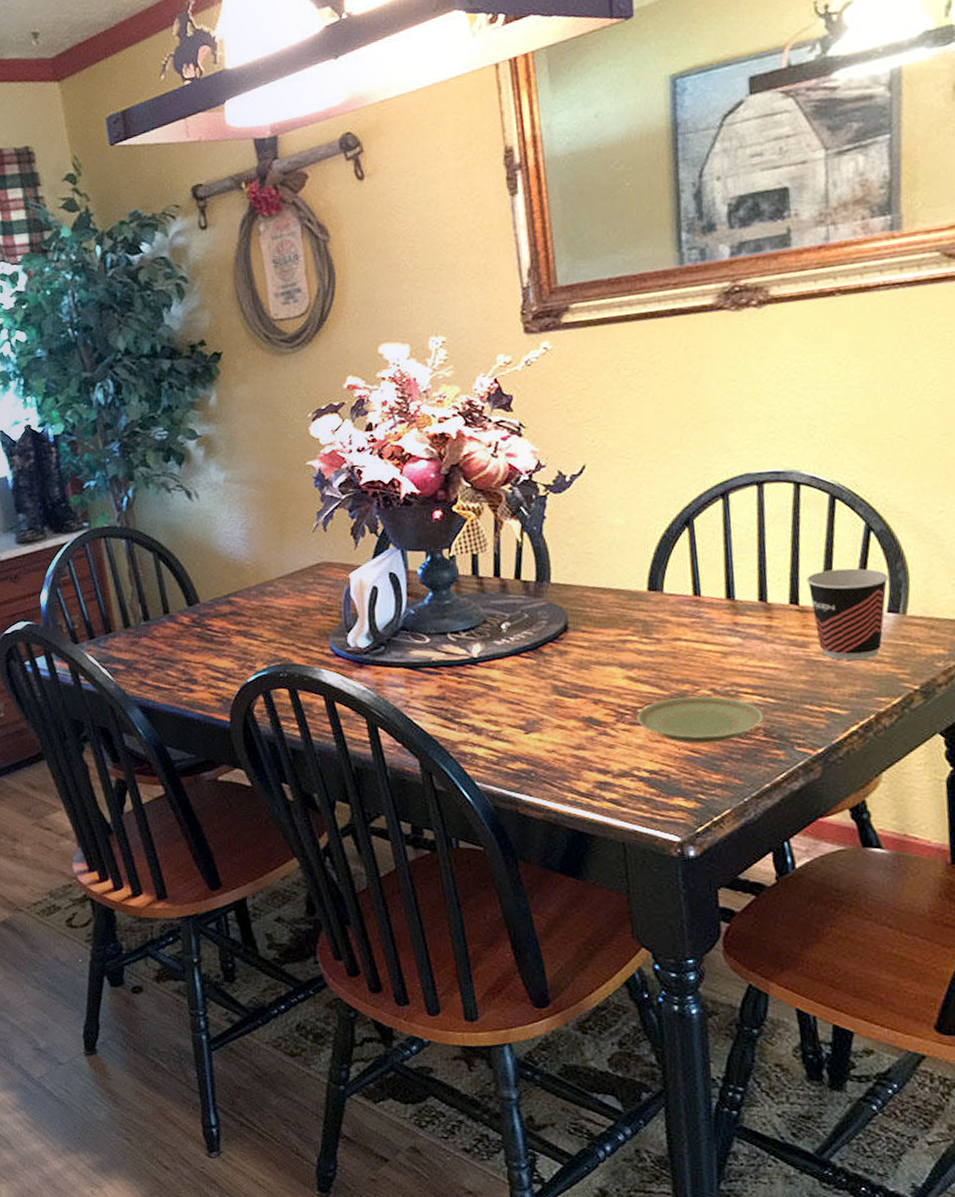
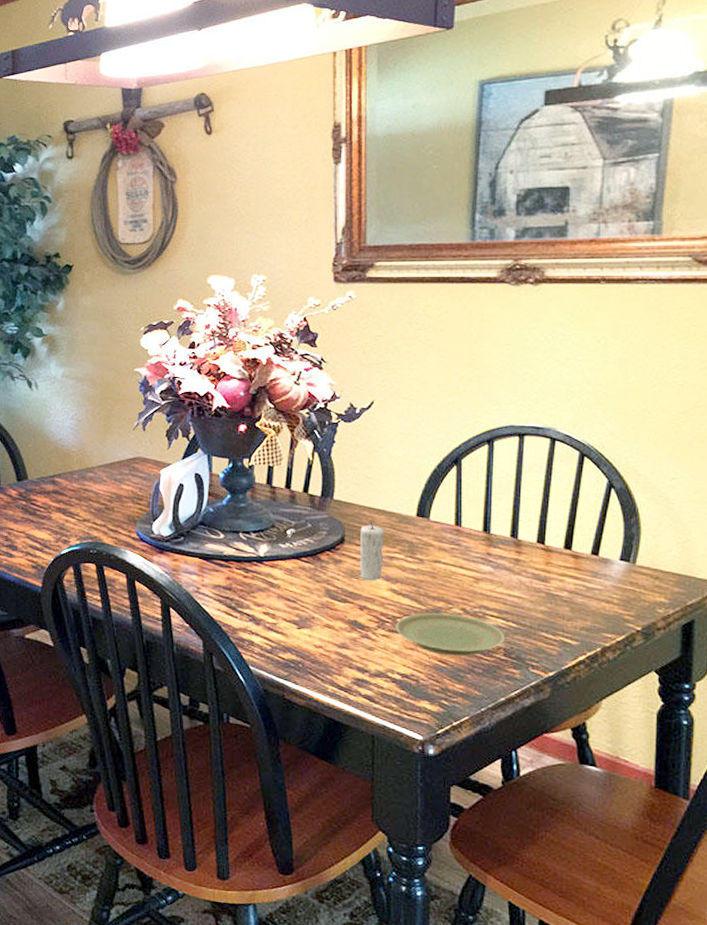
candle: none [585,601,615,671] -> present [359,520,384,581]
cup: present [805,568,888,660] -> none [552,517,623,598]

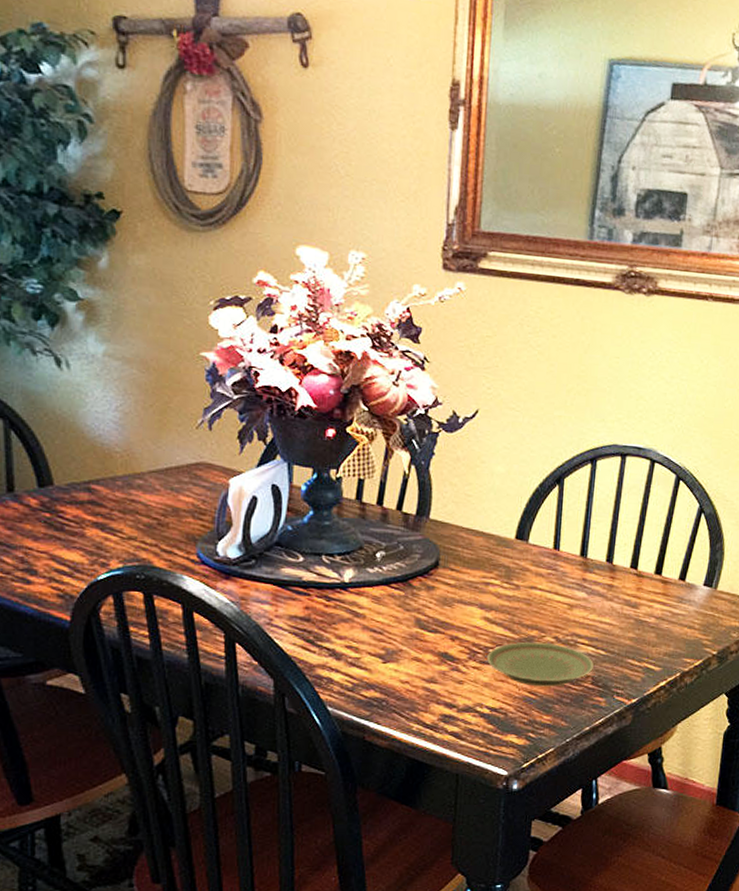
candle: present [359,520,384,581] -> none [453,542,482,609]

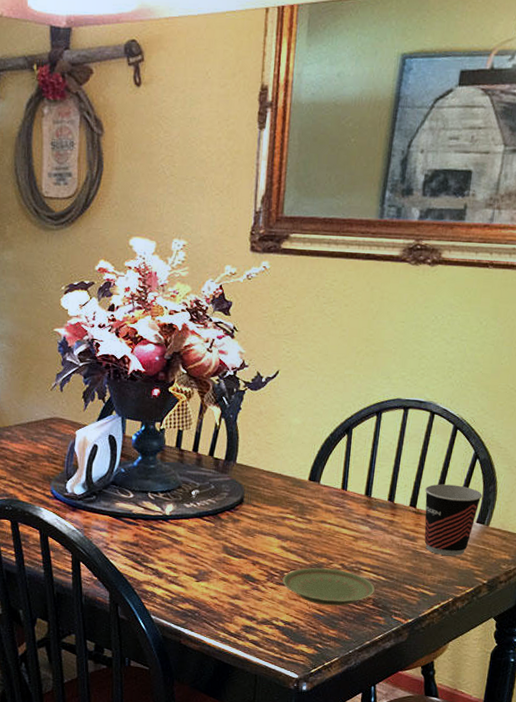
cup: none [646,542,709,624] -> present [424,484,482,556]

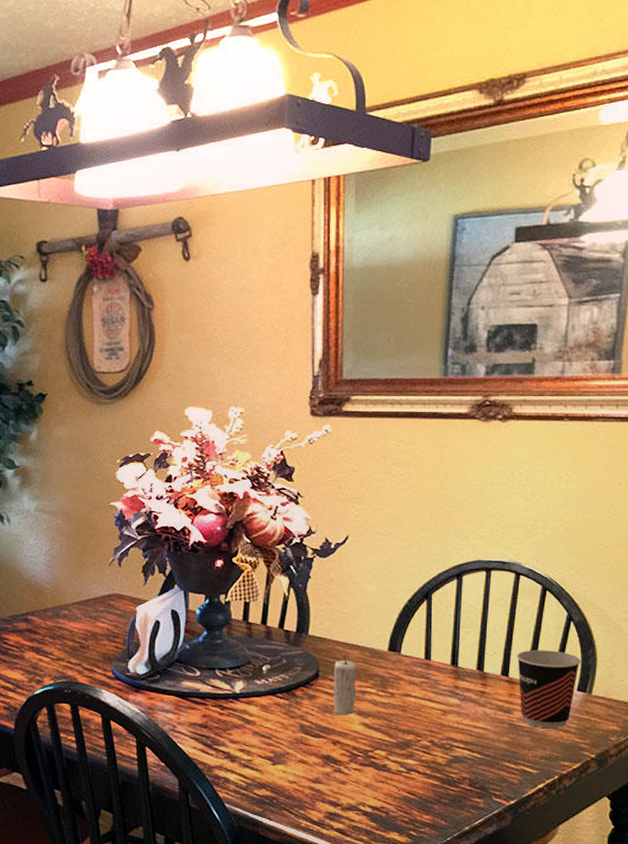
candle: none [255,483,279,539] -> present [333,655,357,716]
plate: present [282,567,375,606] -> none [367,745,470,788]

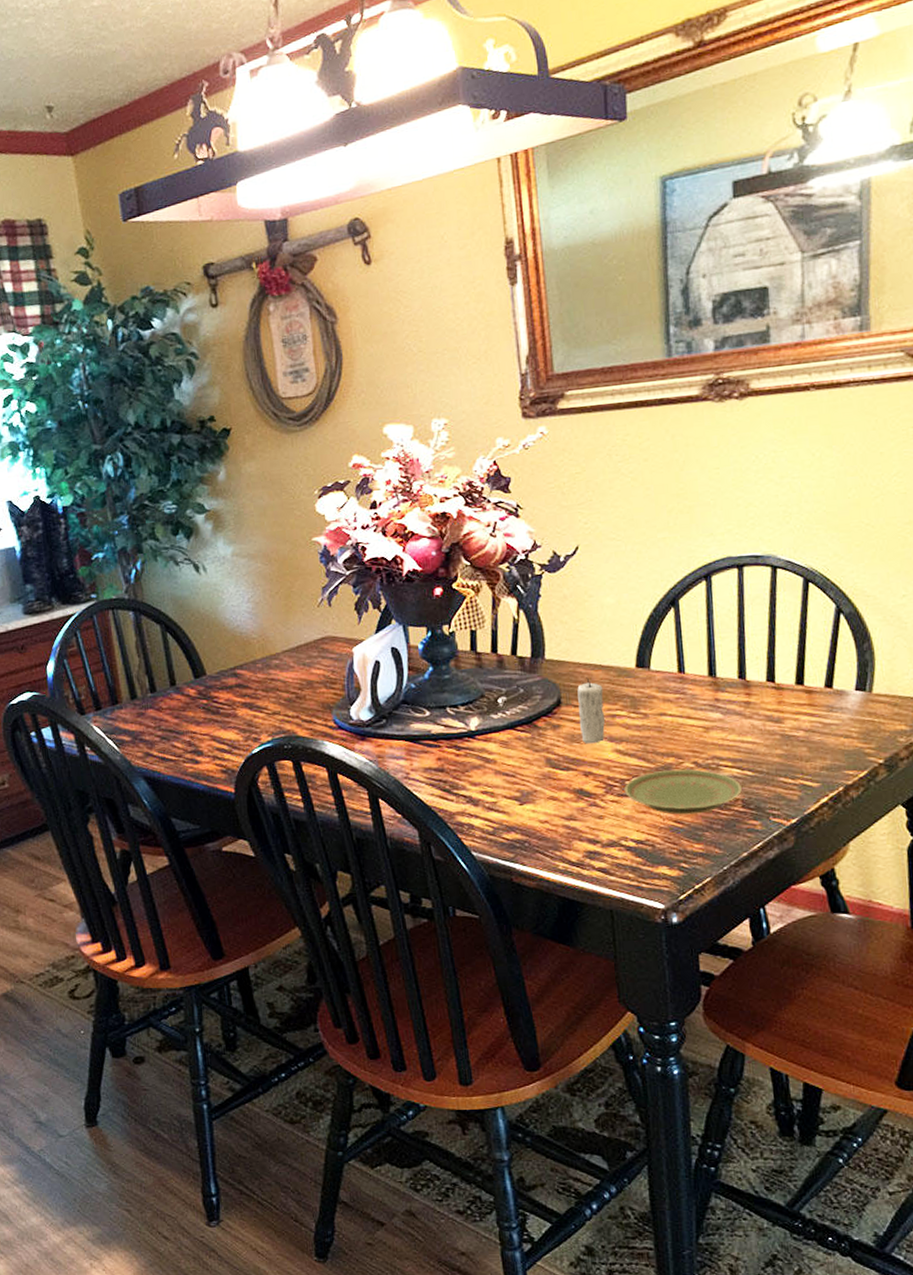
plate: none [367,745,470,788] -> present [625,769,742,815]
cup: present [516,650,581,728] -> none [781,648,856,735]

